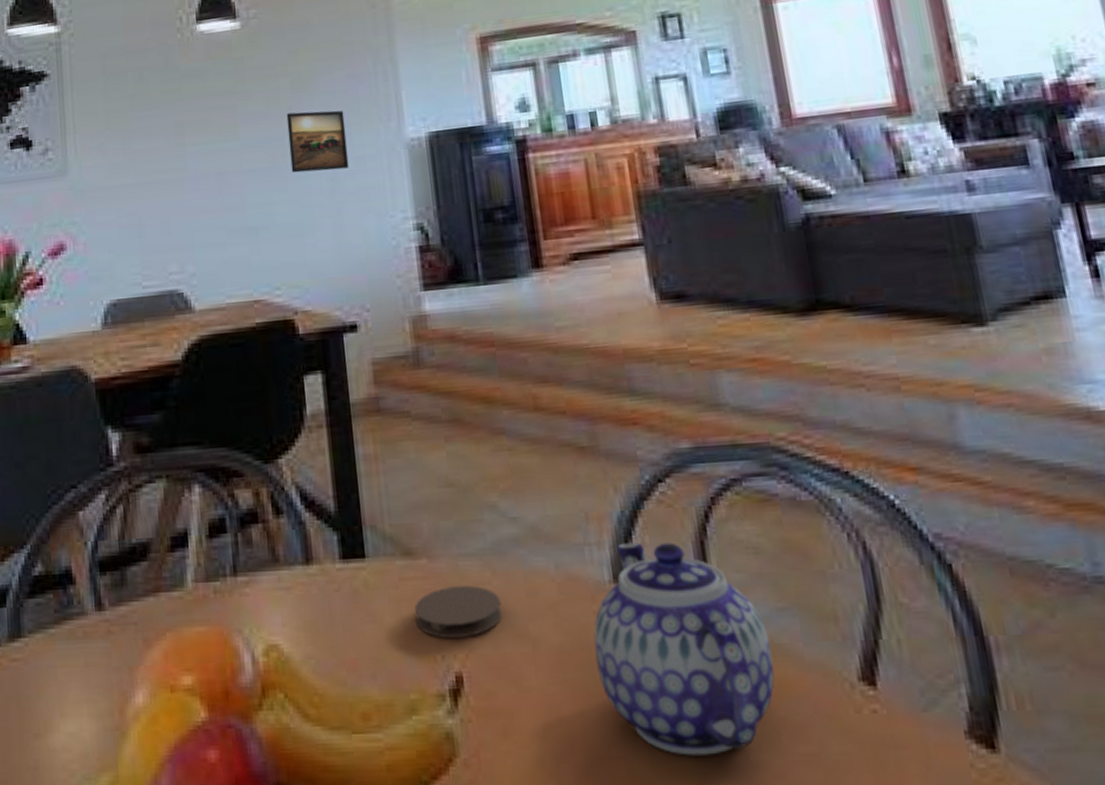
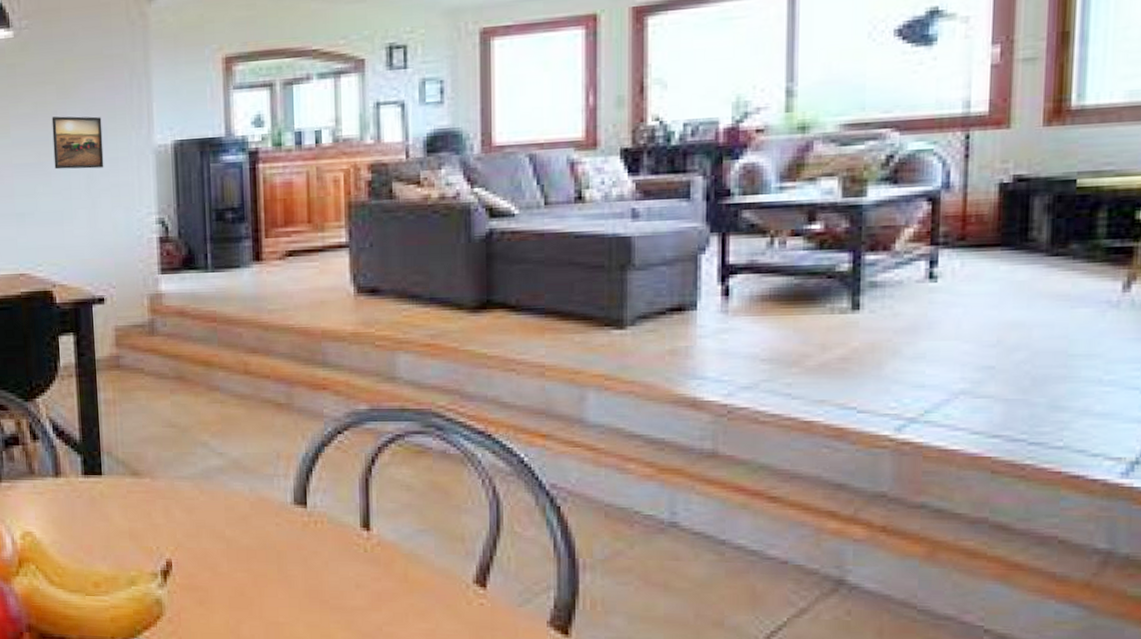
coaster: present [415,585,502,638] -> none [138,499,205,535]
teapot: present [594,542,775,756] -> none [274,476,410,626]

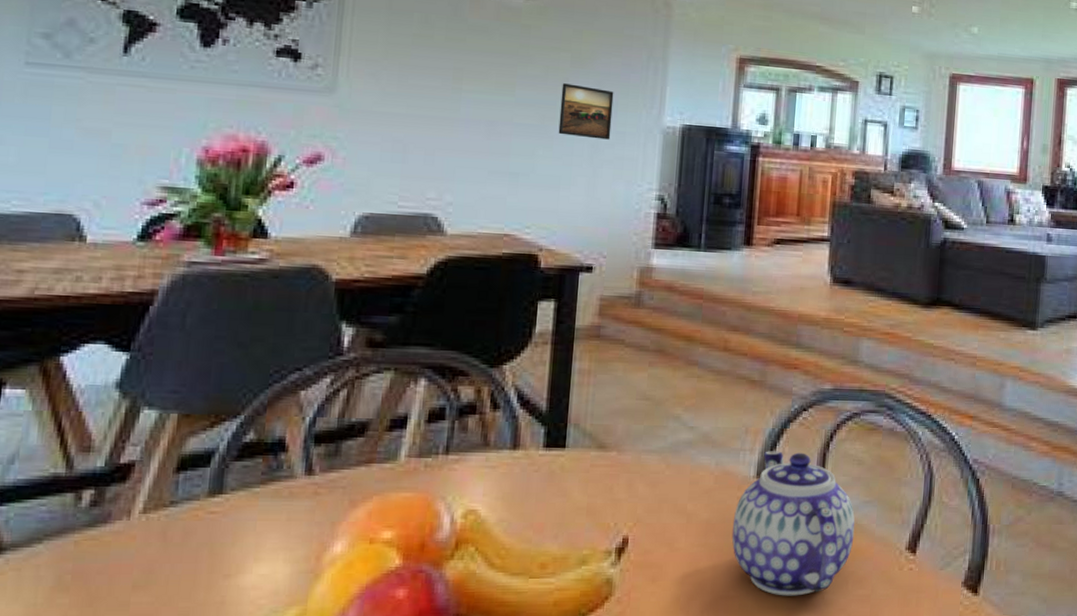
teapot: none [274,476,410,626] -> present [731,451,855,596]

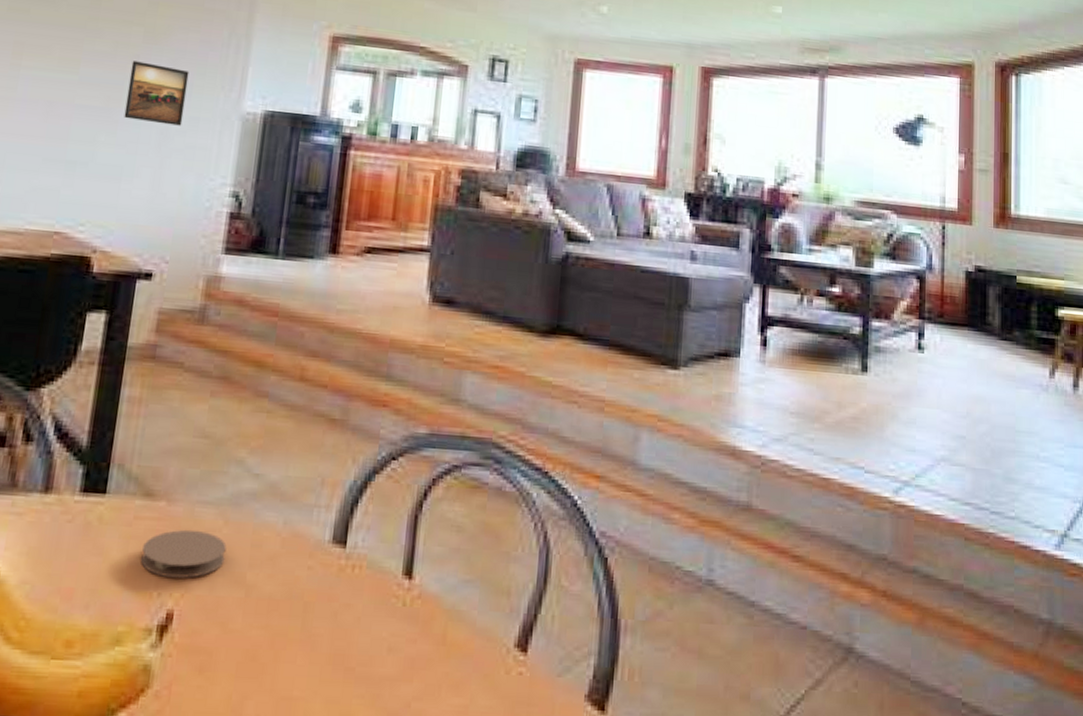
coaster: none [599,473,669,511] -> present [141,529,227,578]
teapot: present [731,451,855,596] -> none [299,509,452,702]

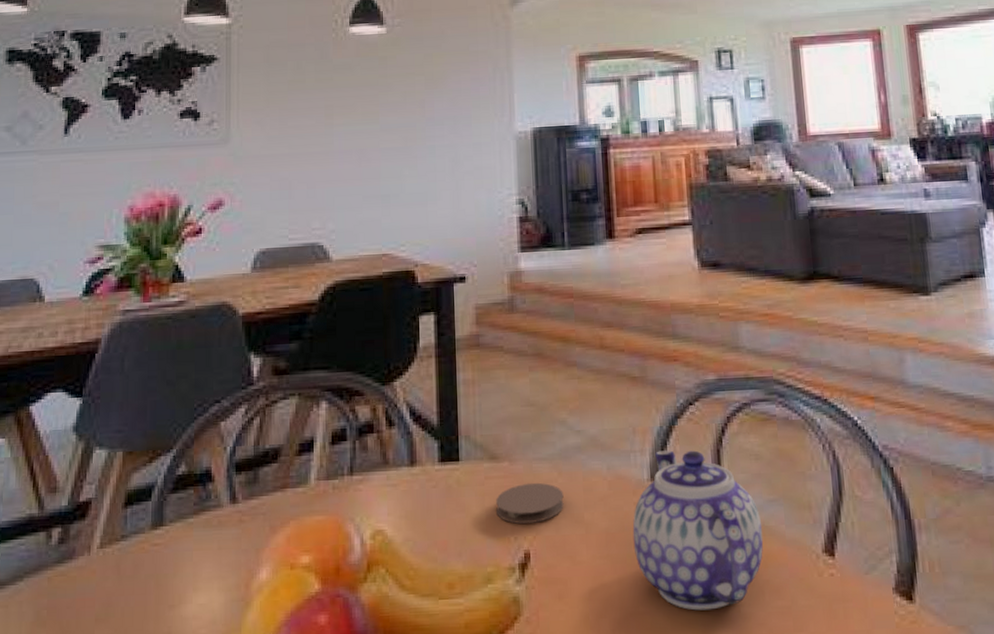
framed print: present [124,61,190,126] -> none [419,104,468,154]
teapot: none [299,509,452,702] -> present [632,450,764,611]

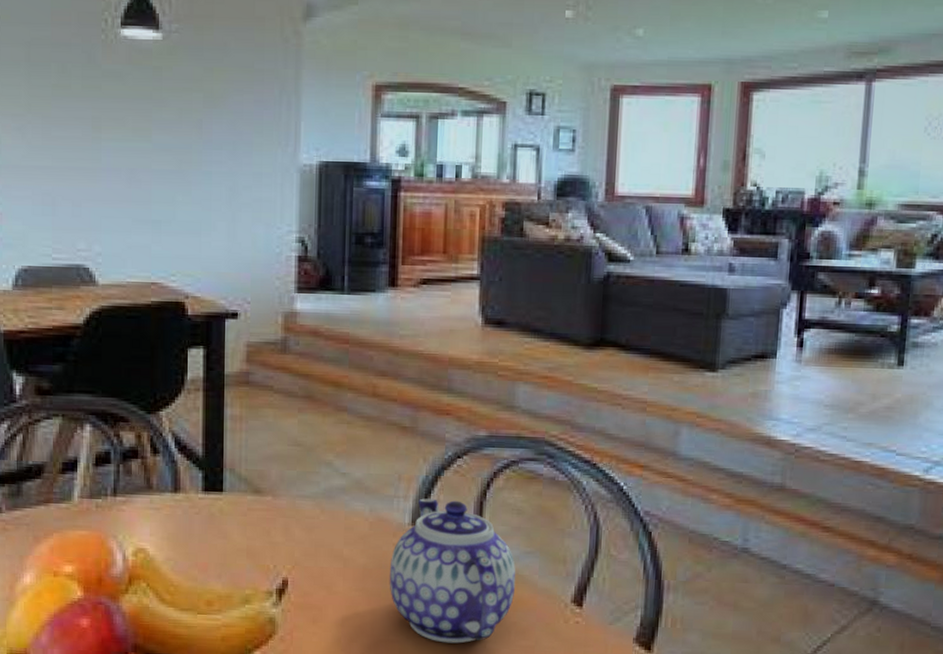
coaster: present [496,482,564,524] -> none [257,517,325,554]

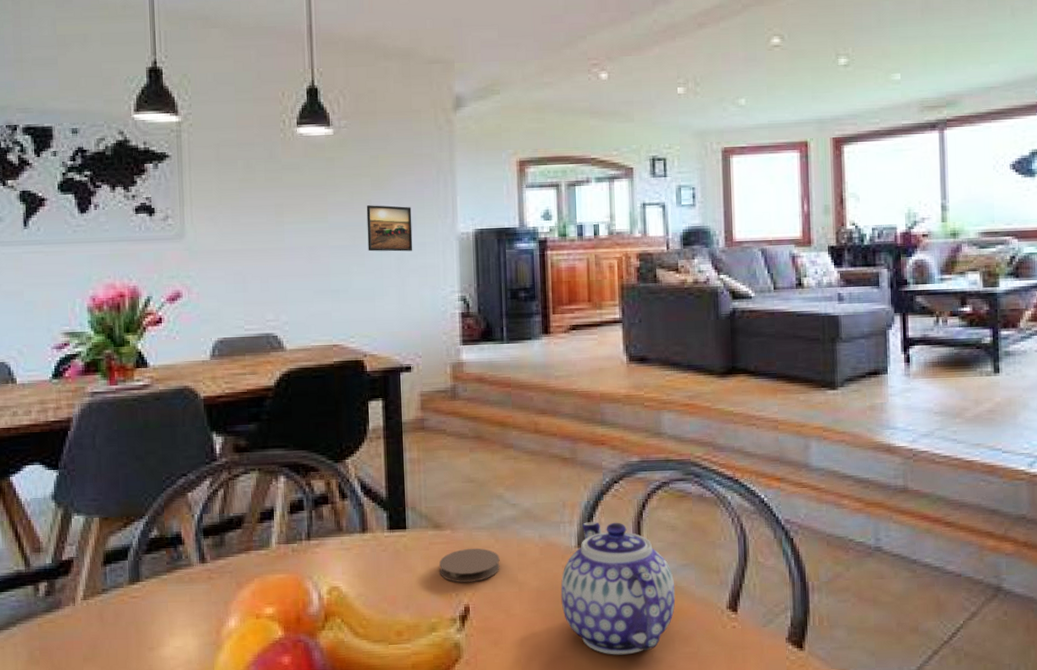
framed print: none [196,125,248,182] -> present [366,205,413,252]
coaster: none [257,517,325,554] -> present [439,548,500,582]

